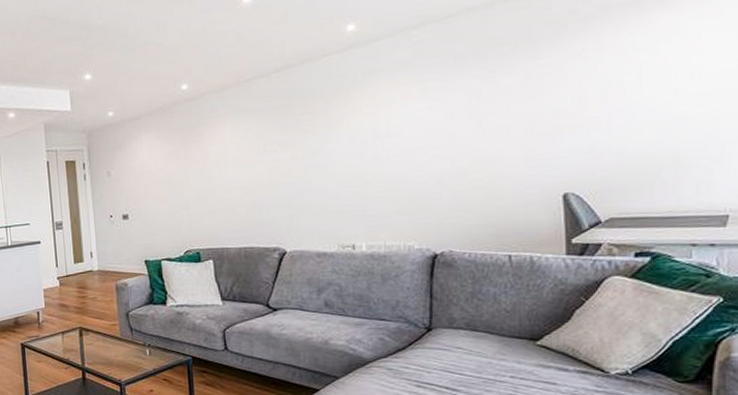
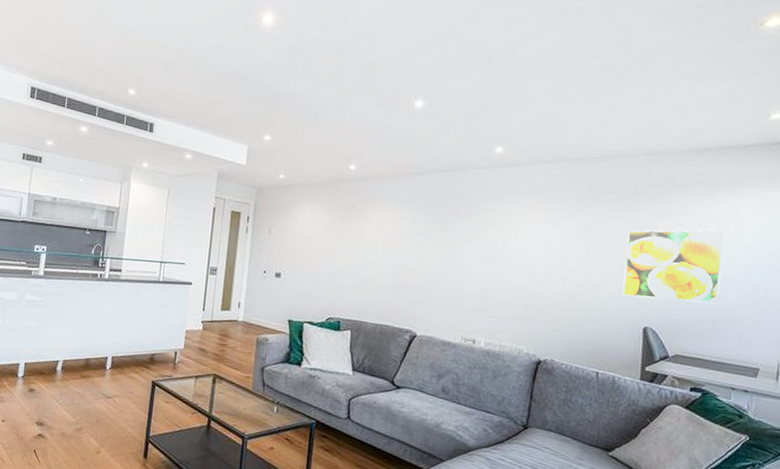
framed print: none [529,56,662,163] -> present [622,229,724,304]

